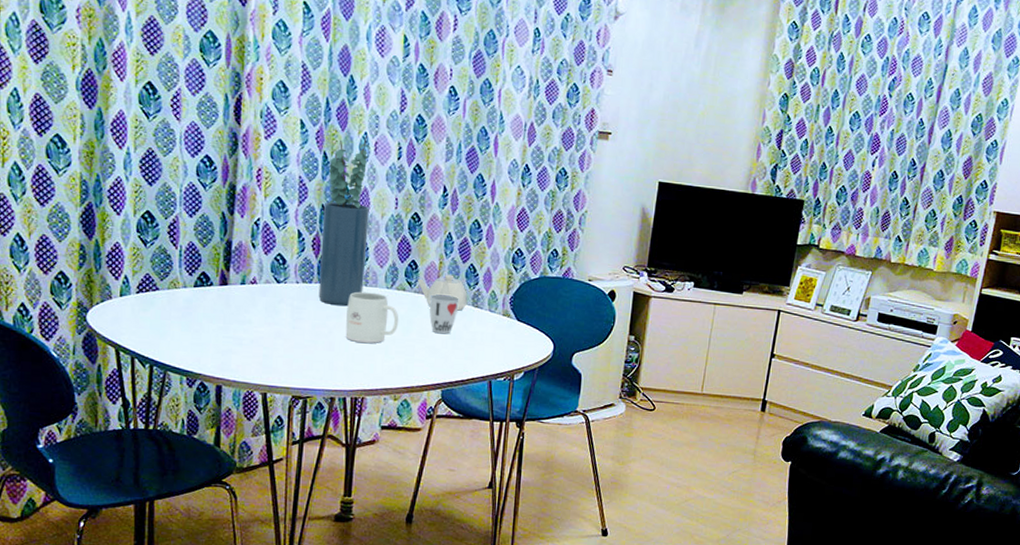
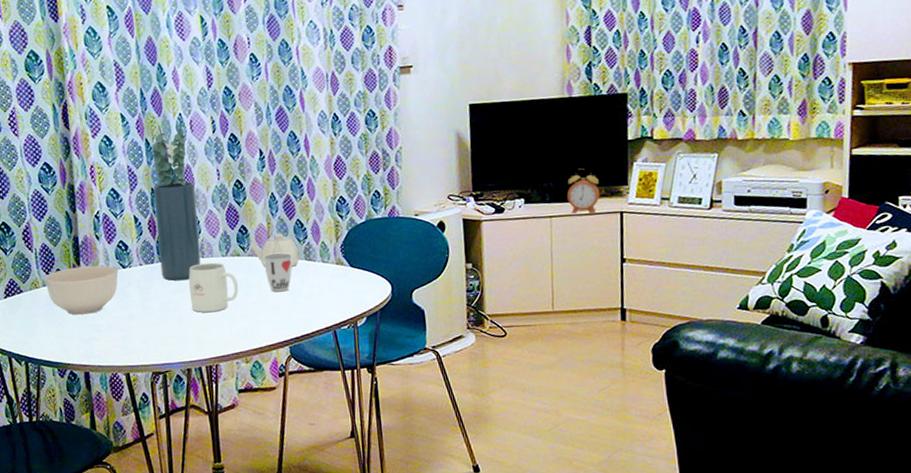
bowl: none [186,272,272,325] -> present [44,265,118,315]
alarm clock: none [733,263,765,308] -> present [566,169,600,214]

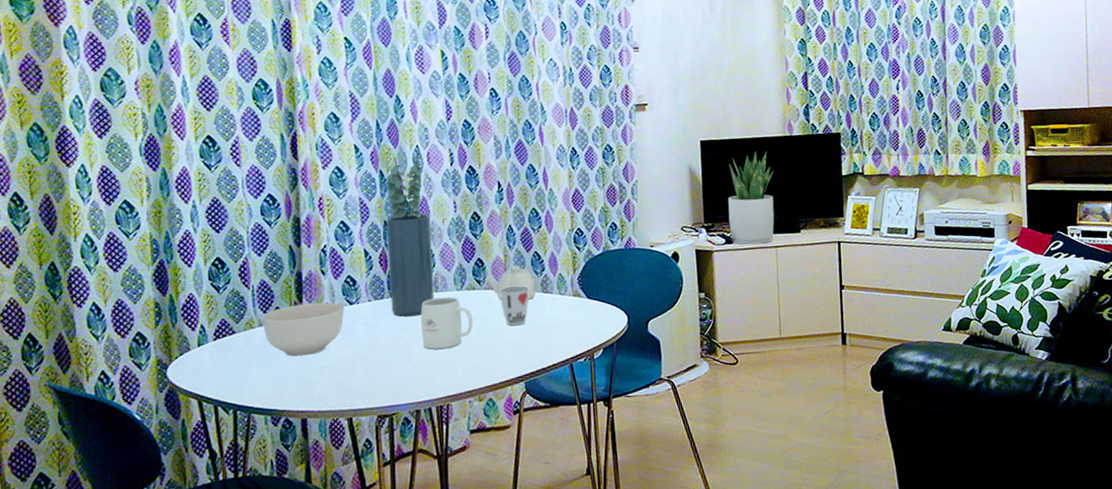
planter: none [498,115,550,215] -> present [728,151,774,245]
alarm clock: present [566,169,600,214] -> none [790,202,820,244]

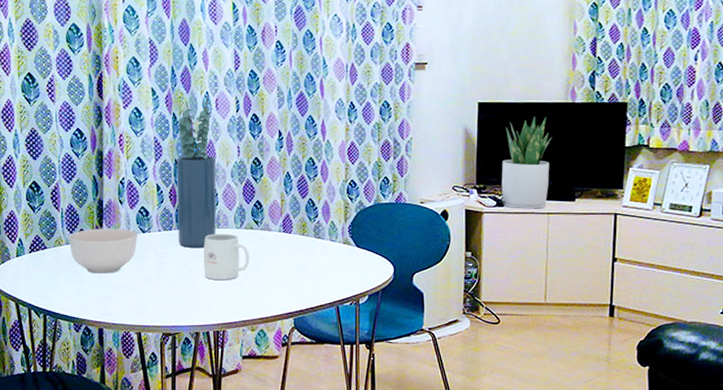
teapot: present [486,265,538,300] -> none [263,210,310,243]
cup: present [499,286,529,326] -> none [275,230,302,266]

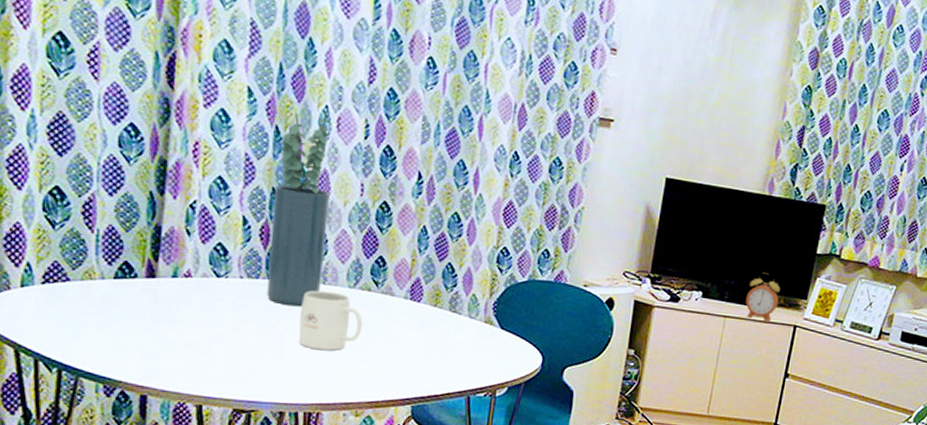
bowl: present [68,228,138,274] -> none [104,262,210,325]
planter: present [501,117,551,209] -> none [676,205,741,311]
alarm clock: none [564,170,596,214] -> present [745,272,780,322]

